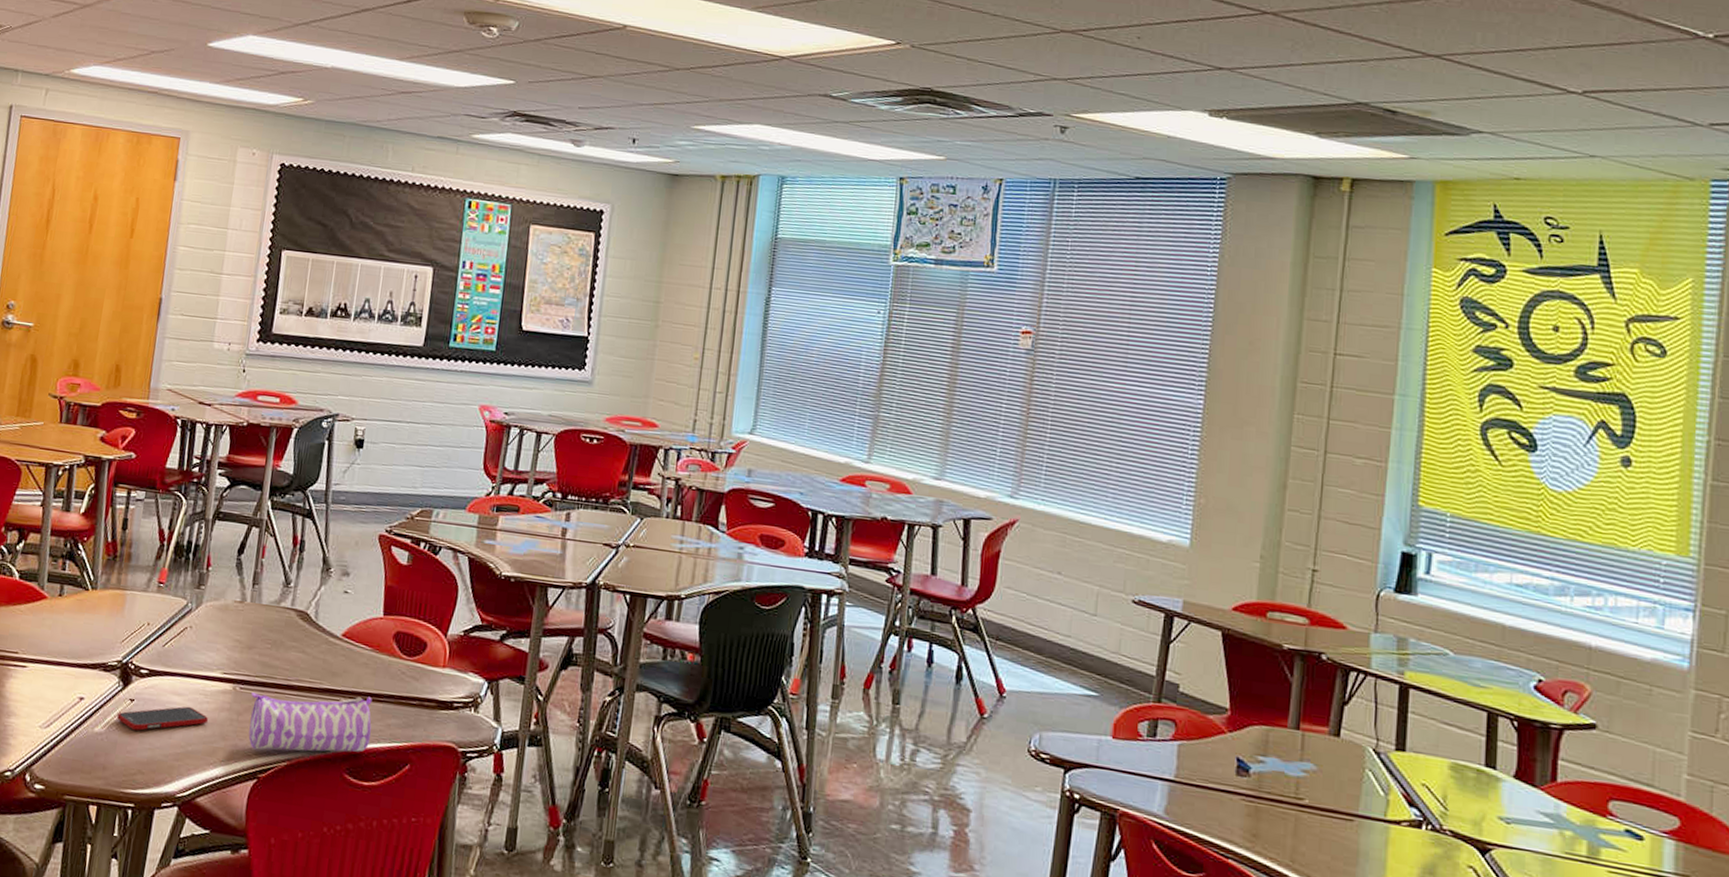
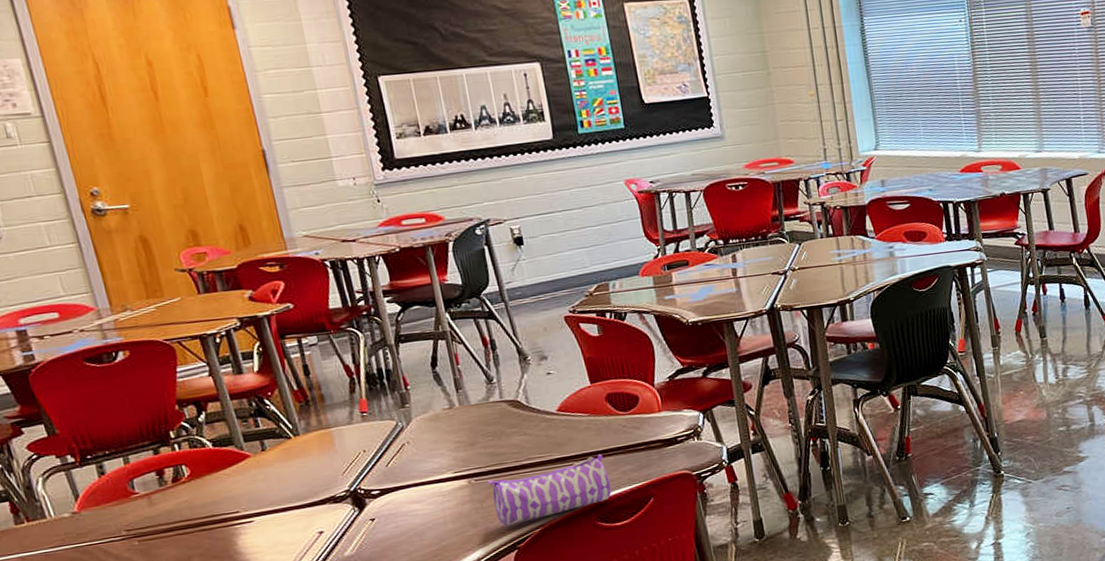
cell phone: present [117,706,208,731] -> none [363,509,454,544]

